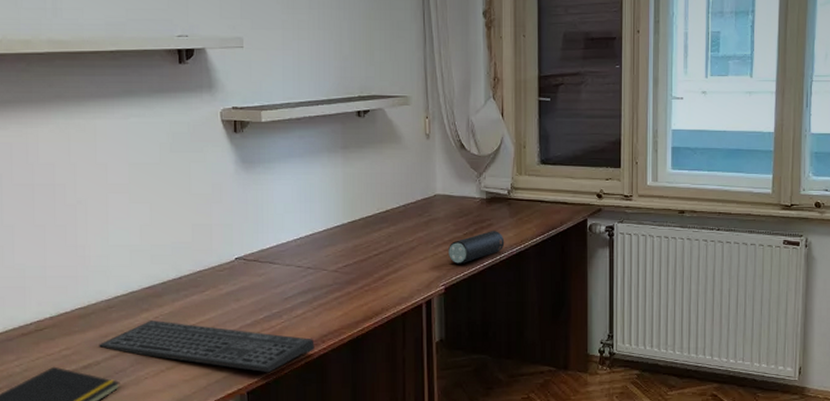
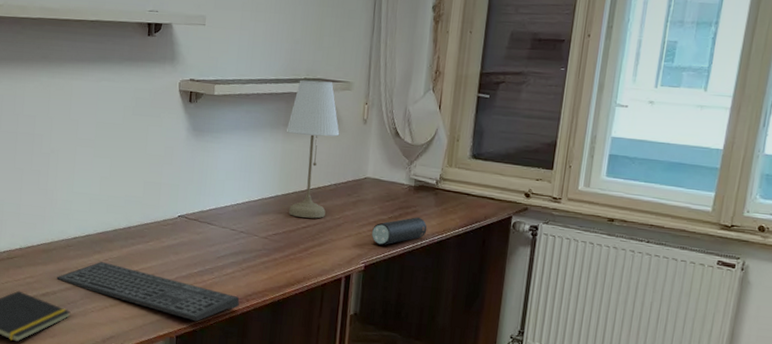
desk lamp: none [345,98,403,244] -> present [286,80,340,219]

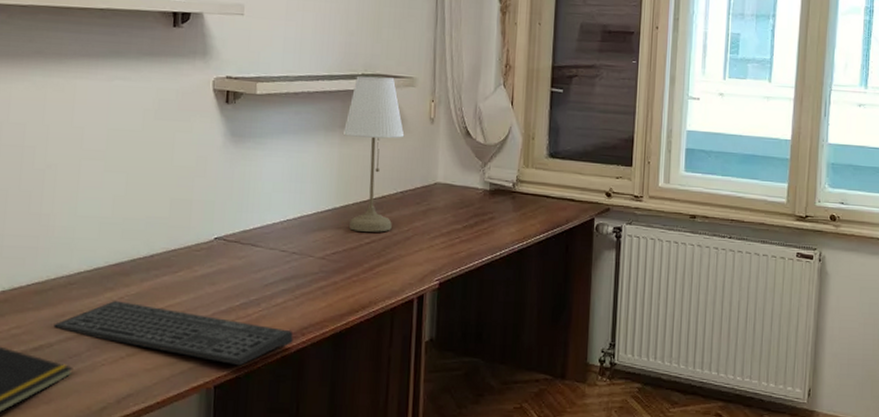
speaker: present [372,217,427,246] -> none [445,225,506,259]

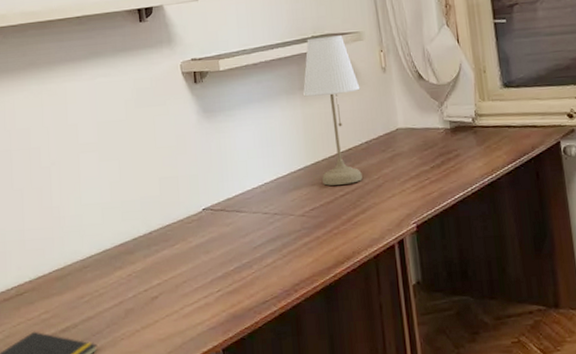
keyboard: present [53,301,293,366] -> none [76,278,288,328]

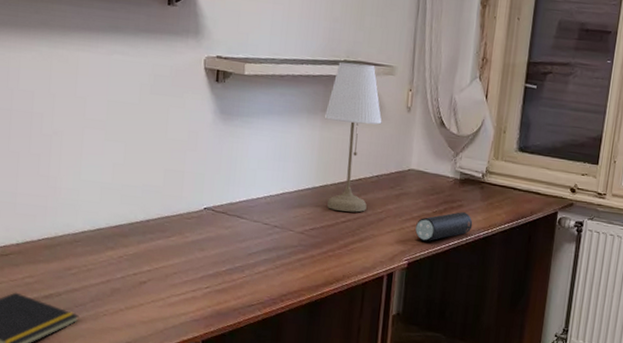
speaker: none [416,161,475,200] -> present [415,212,473,242]

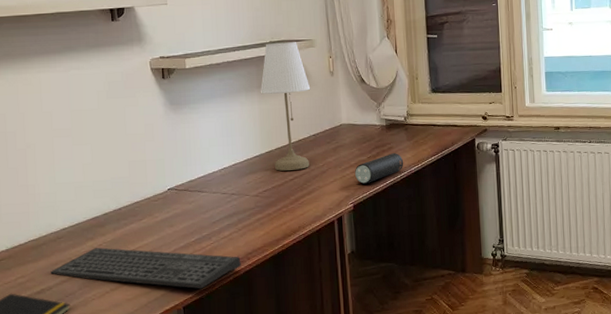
keyboard: none [62,259,273,325] -> present [50,247,241,289]

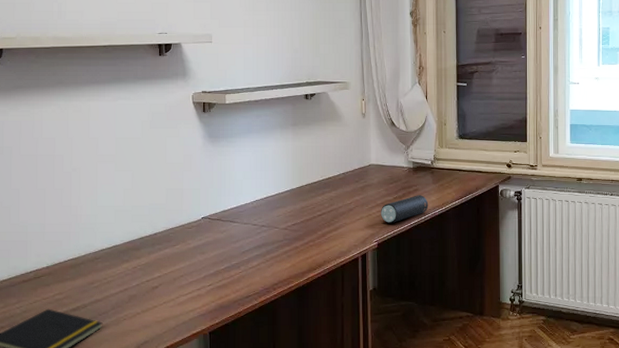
keyboard: present [50,247,241,289] -> none [86,270,267,316]
desk lamp: present [260,42,311,171] -> none [294,83,343,206]

